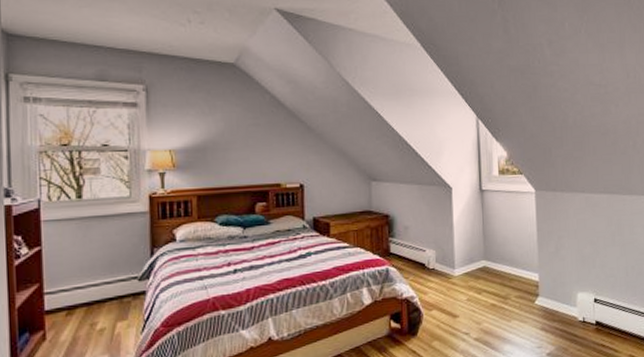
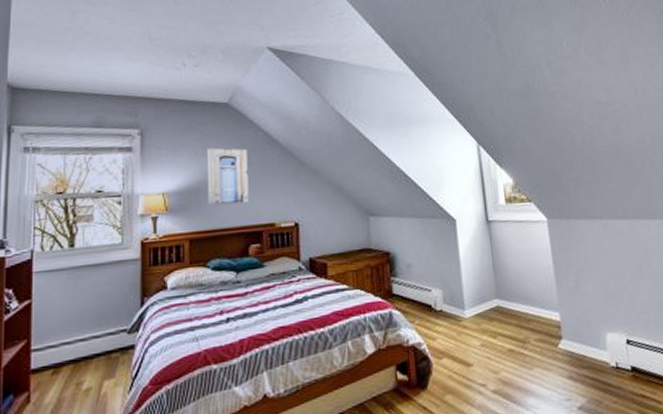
wall art: none [214,108,256,164] -> present [207,148,249,205]

